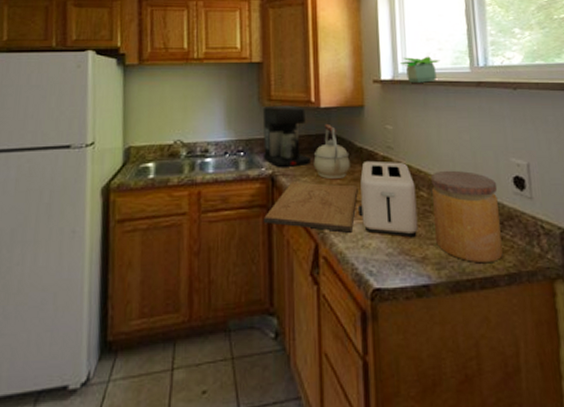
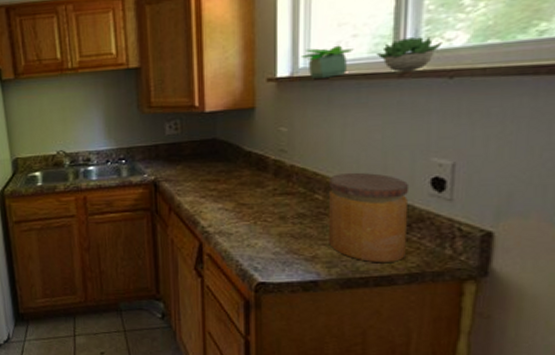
coffee maker: present [262,105,311,168] -> none [142,111,194,174]
cutting board: present [263,182,358,233] -> none [147,186,245,233]
kettle: present [313,123,351,180] -> none [197,128,239,184]
toaster: present [357,160,418,238] -> none [244,164,310,239]
succulent plant: none [458,55,505,83] -> present [377,36,442,73]

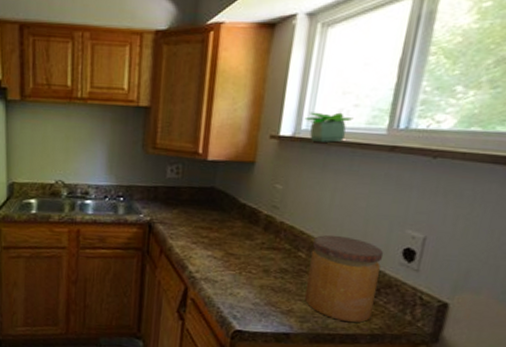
succulent plant: present [377,36,442,73] -> none [373,114,432,148]

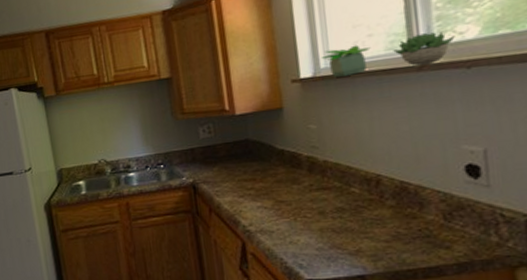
jar: present [305,234,384,323] -> none [362,163,451,254]
succulent plant: none [373,114,432,148] -> present [393,31,455,67]

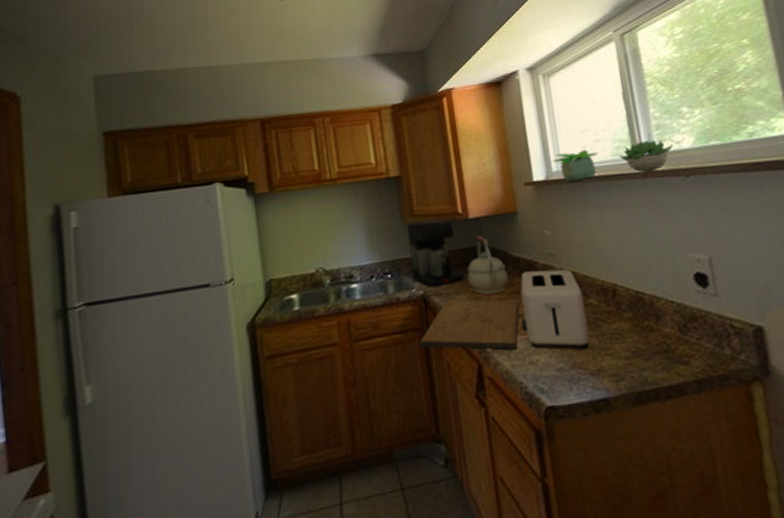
coffee maker: none [177,116,231,177] -> present [406,219,464,288]
cutting board: none [189,186,283,231] -> present [419,298,520,351]
kettle: none [232,130,273,184] -> present [466,235,509,295]
toaster: none [282,160,350,233] -> present [520,269,590,350]

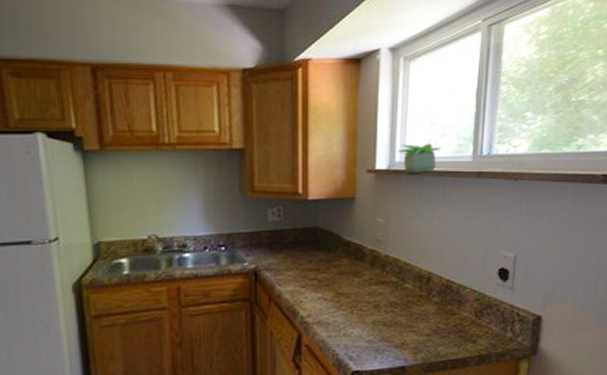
coffee maker: present [406,219,464,288] -> none [245,197,296,263]
cutting board: present [419,298,520,351] -> none [246,276,343,323]
kettle: present [466,235,509,295] -> none [299,216,338,274]
toaster: present [520,269,590,350] -> none [341,254,401,327]
succulent plant: present [619,139,673,173] -> none [460,142,510,173]

